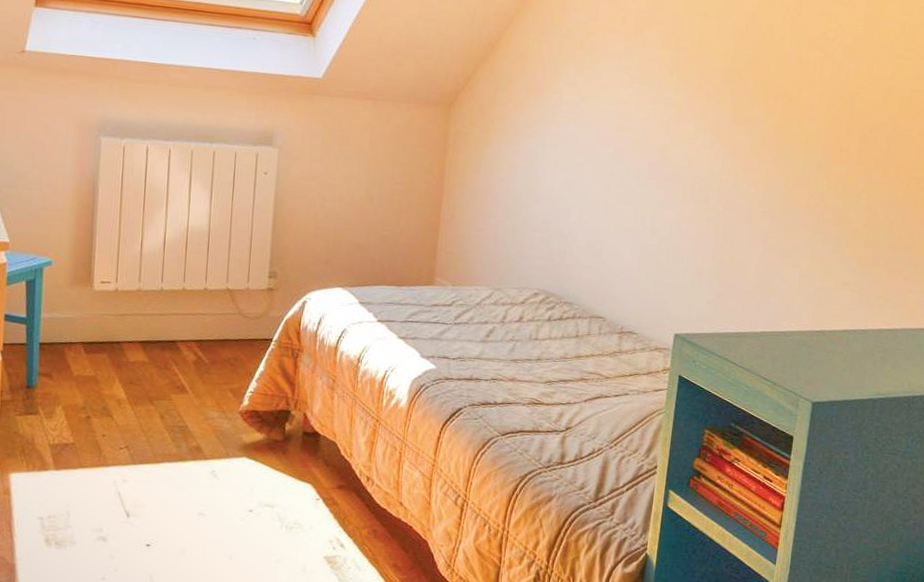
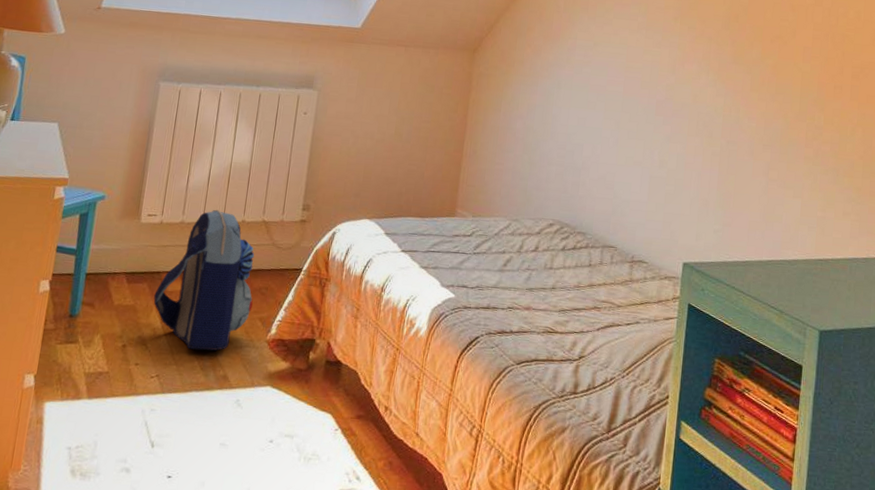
backpack: none [115,276,222,423] -> present [153,209,255,351]

